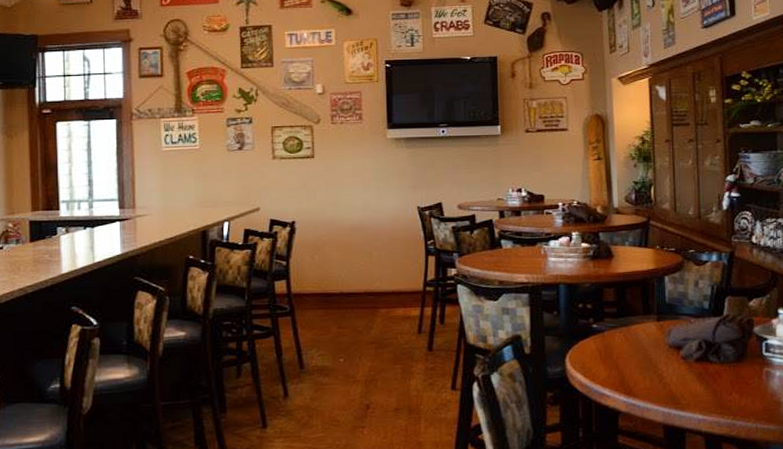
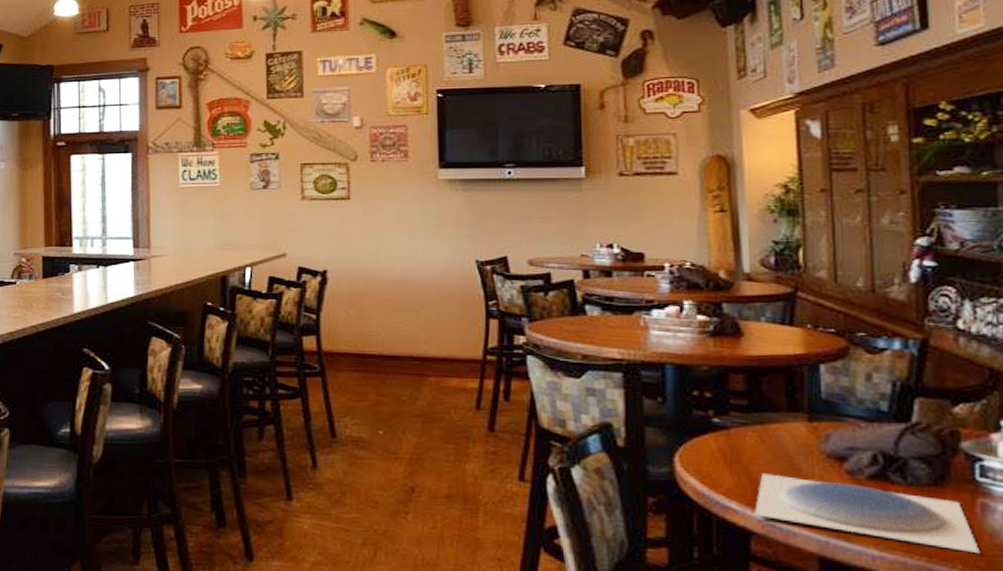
plate: none [621,364,766,410] -> present [754,473,981,554]

